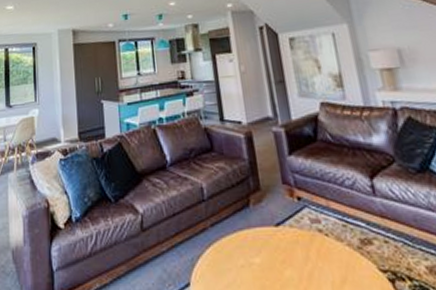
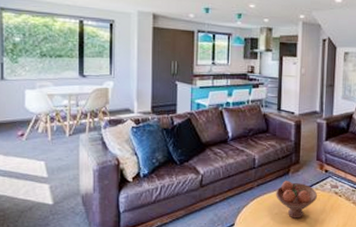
fruit bowl: none [237,216,294,273] -> present [276,181,317,219]

